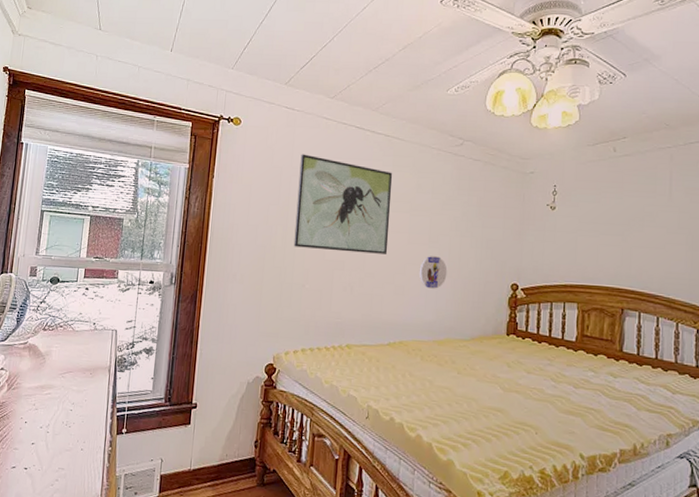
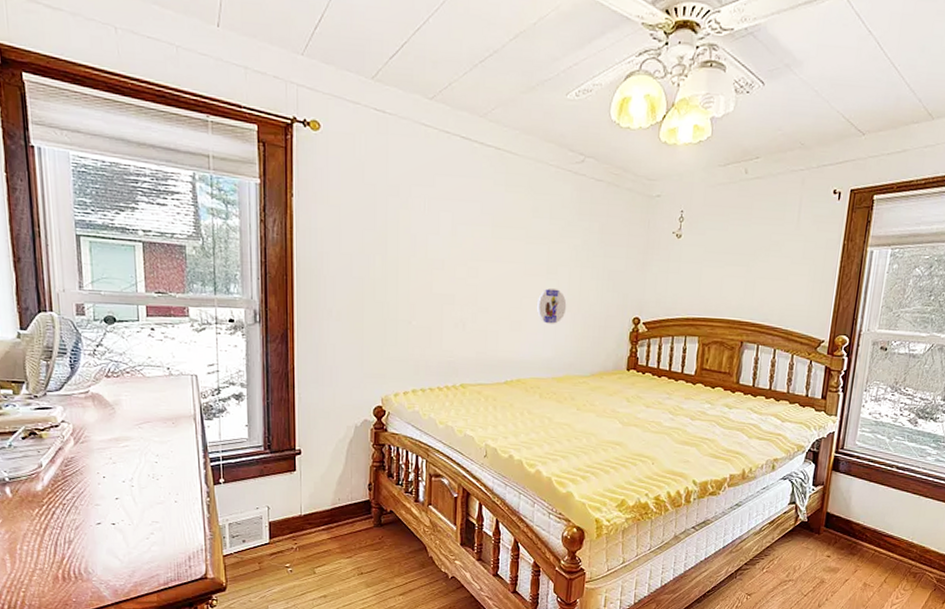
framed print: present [293,154,393,254] -> none [396,168,506,287]

